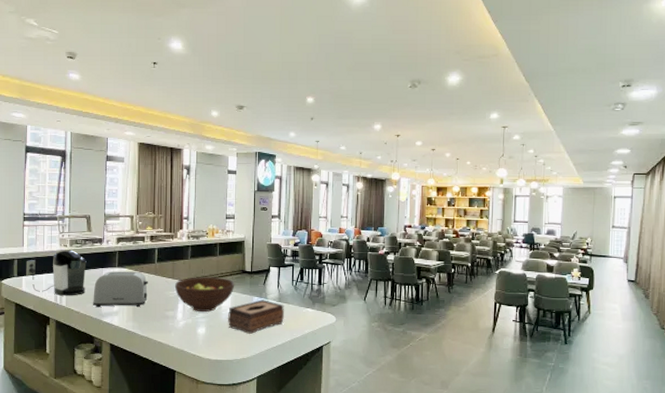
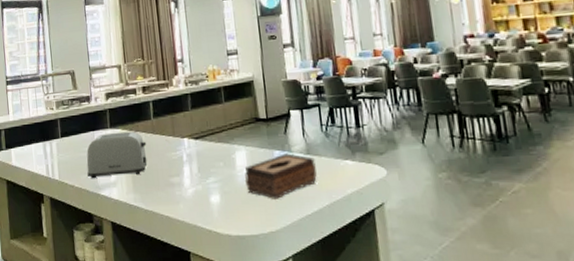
coffee maker: present [26,250,87,296] -> none [13,113,78,168]
fruit bowl: present [175,277,235,313] -> none [177,129,249,176]

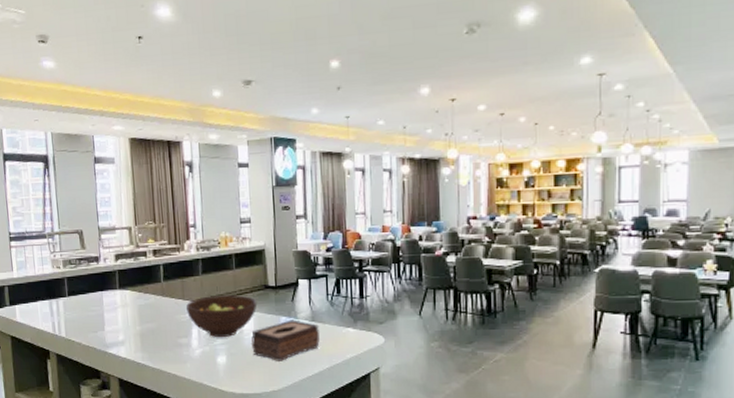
toaster: present [86,131,148,179] -> none [94,293,156,338]
fruit bowl: none [177,129,249,176] -> present [186,295,257,338]

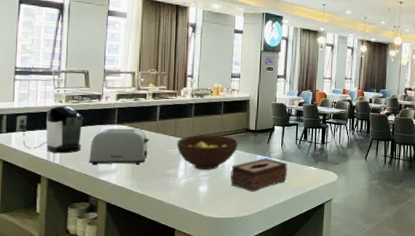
coffee maker: none [17,272,86,326] -> present [16,105,83,154]
toaster: none [94,293,156,338] -> present [89,128,150,166]

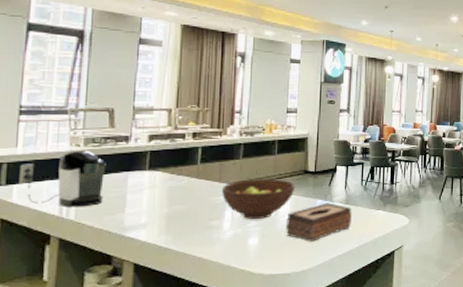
toaster: present [89,128,150,166] -> none [113,174,189,220]

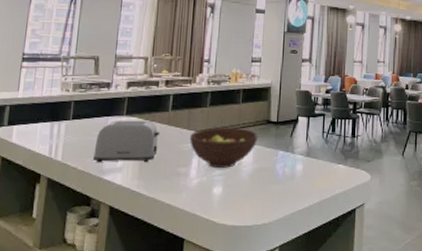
coffee maker: present [19,150,106,208] -> none [18,95,90,149]
toaster: none [113,174,189,220] -> present [93,120,160,163]
tissue box: present [286,202,352,242] -> none [248,154,313,194]

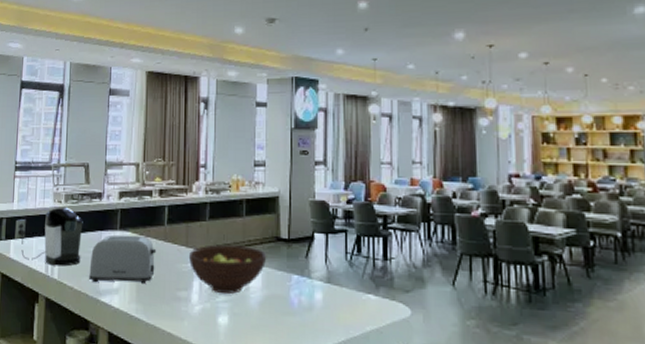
coffee maker: none [18,95,90,149] -> present [15,207,83,267]

